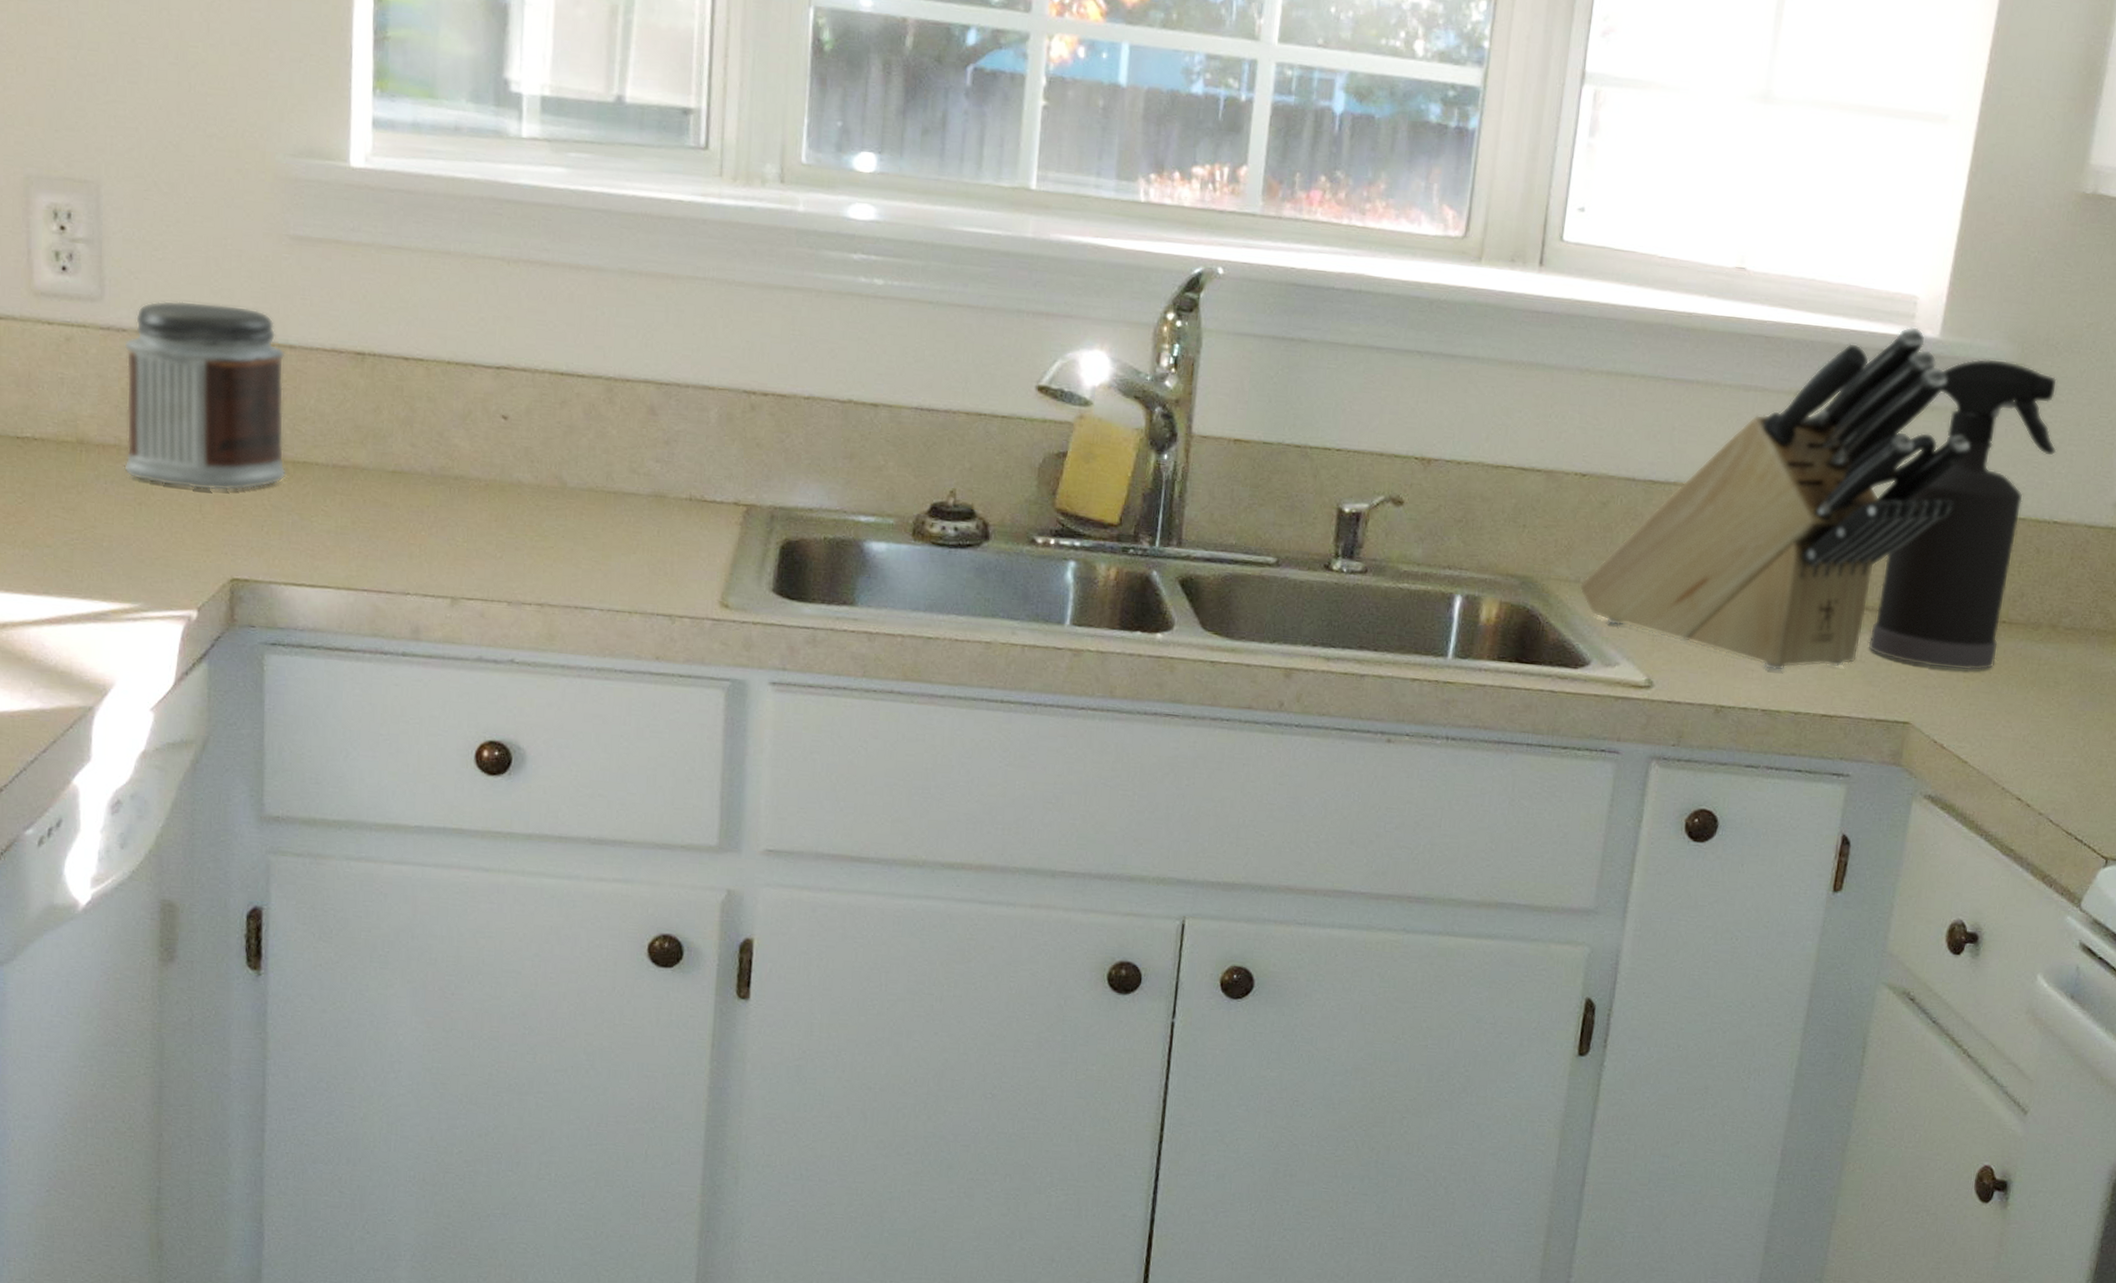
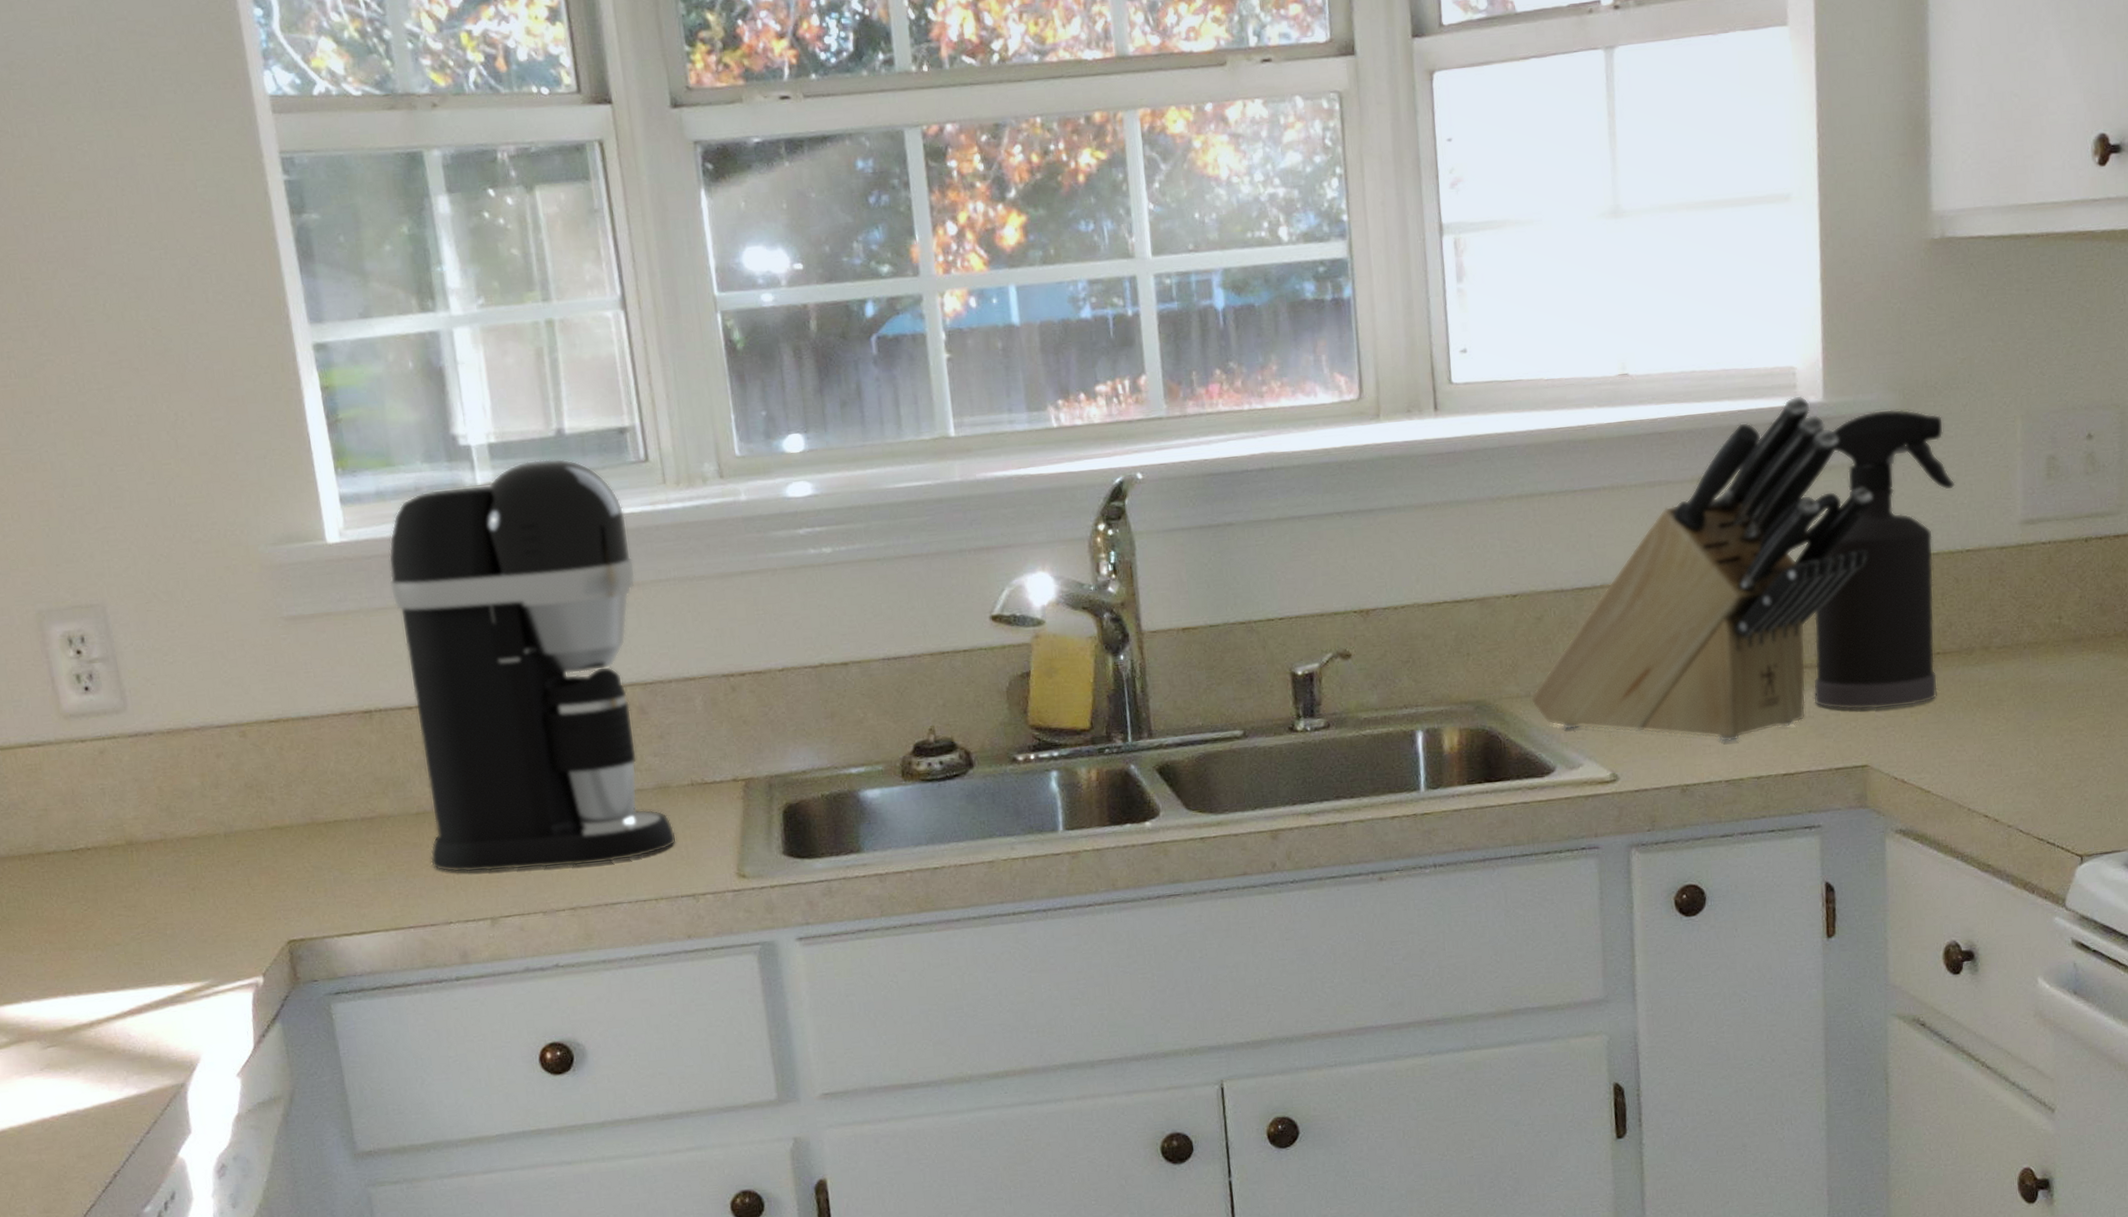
jar: present [124,300,287,491] -> none [153,690,321,868]
coffee maker: none [399,122,673,565] -> present [388,458,676,873]

